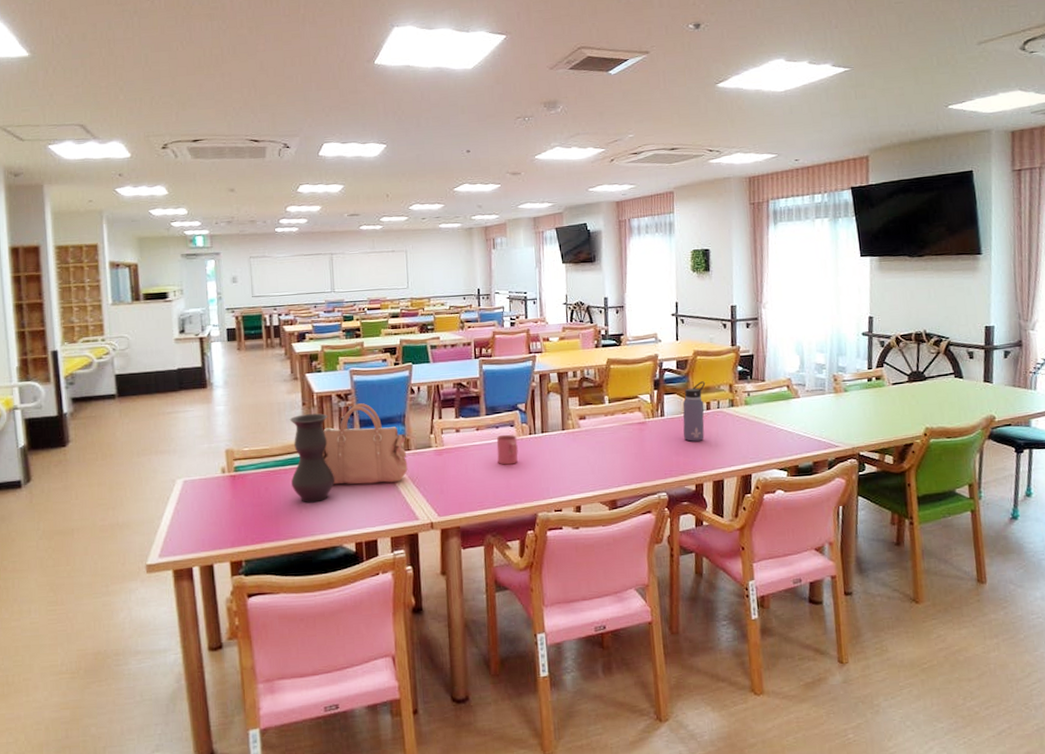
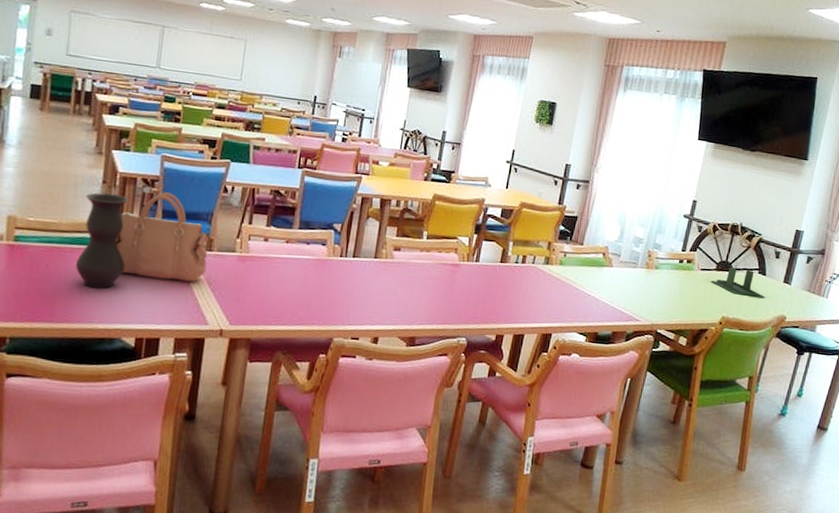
cup: present [496,434,518,465] -> none [302,252,327,285]
water bottle: present [682,381,706,442] -> none [493,234,526,293]
napkin holder: none [905,375,967,403] -> present [711,267,765,299]

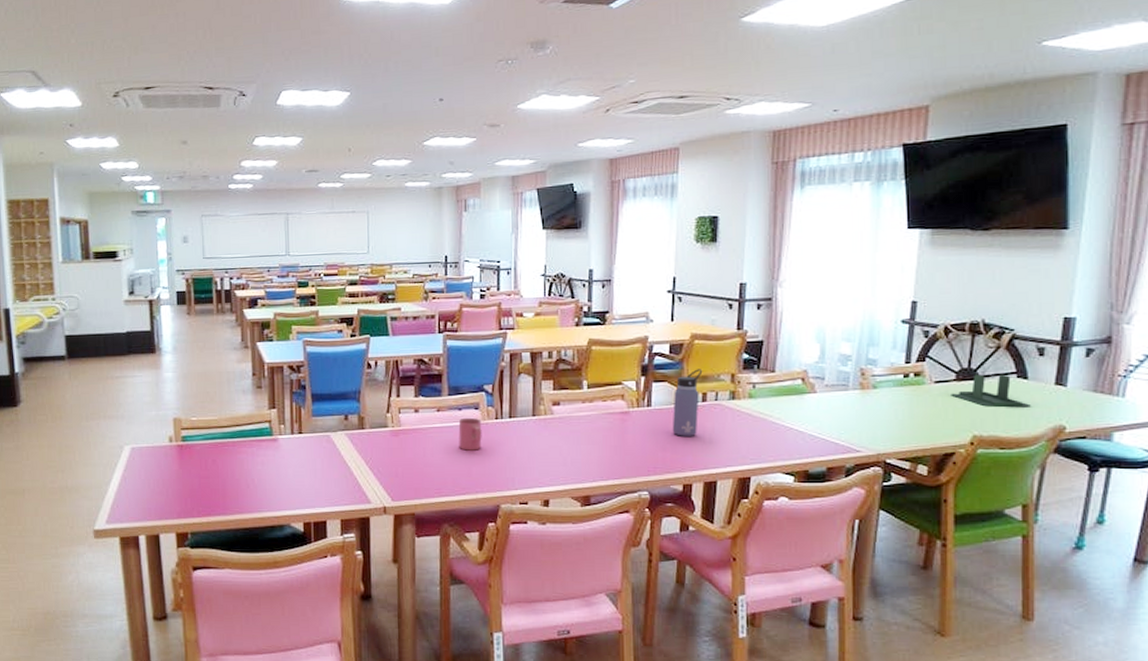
vase: present [76,192,129,289] -> none [239,385,285,478]
shoulder bag: present [115,192,210,282] -> none [272,376,361,462]
cup: none [302,252,327,285] -> present [458,417,482,451]
water bottle: none [493,234,526,293] -> present [672,369,703,436]

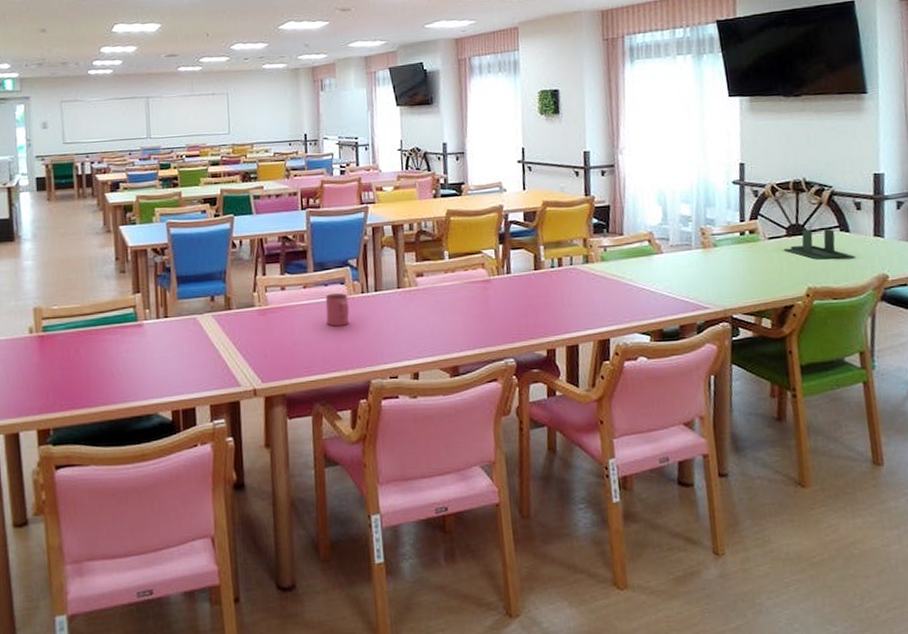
water bottle: present [672,369,703,436] -> none [531,235,557,302]

